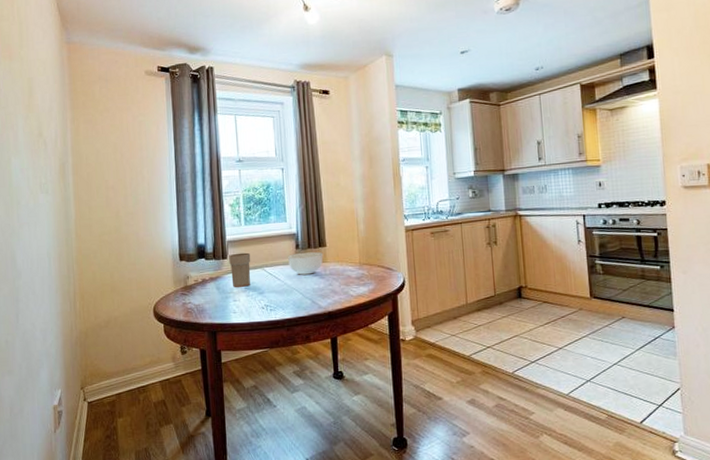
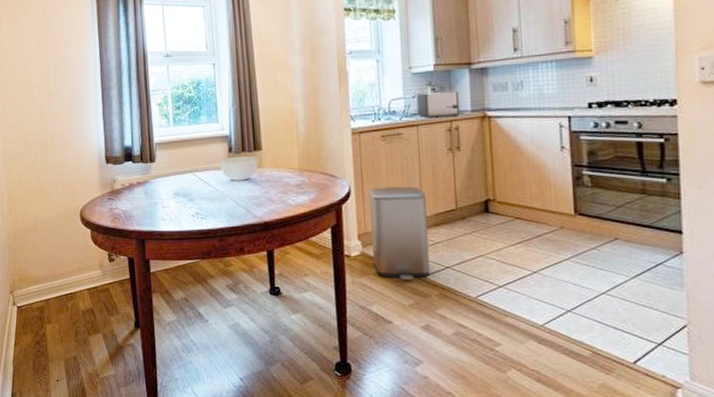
cup: present [229,252,251,288] -> none [157,155,181,194]
pedal bin: none [421,277,474,360] -> present [369,186,430,281]
toaster: none [460,194,497,218] -> present [416,91,461,120]

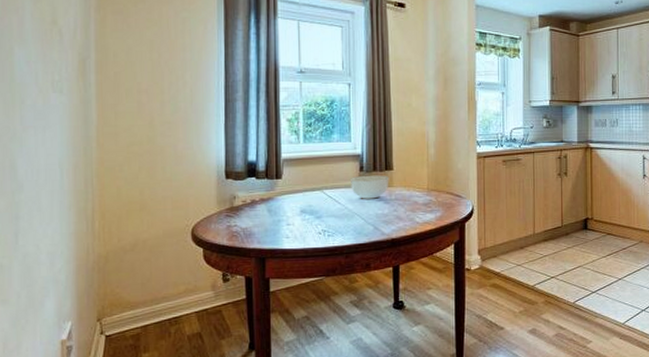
pedal bin: present [369,186,430,281] -> none [490,206,538,290]
toaster: present [416,91,461,120] -> none [534,124,569,148]

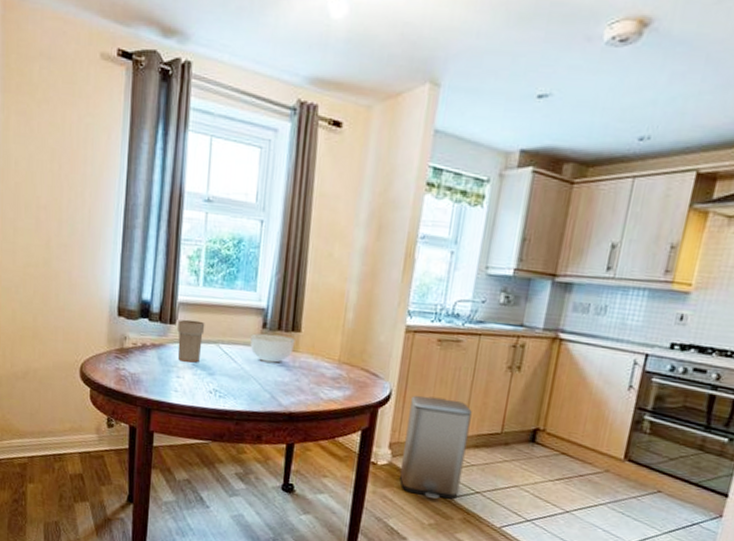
cup: none [284,173,309,211] -> present [177,319,205,364]
pedal bin: none [490,206,538,290] -> present [399,395,472,500]

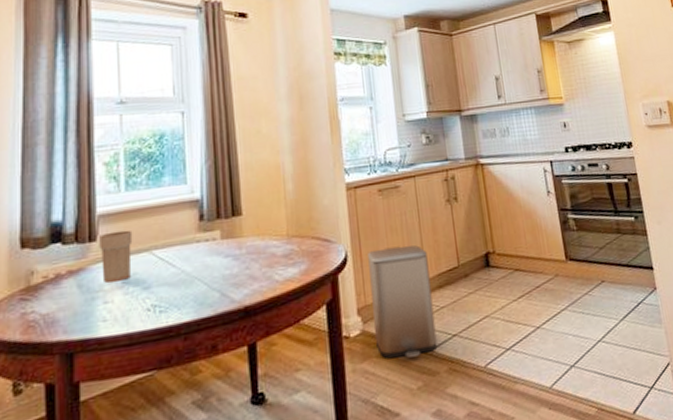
bowl: present [249,333,296,363] -> none [186,223,238,258]

